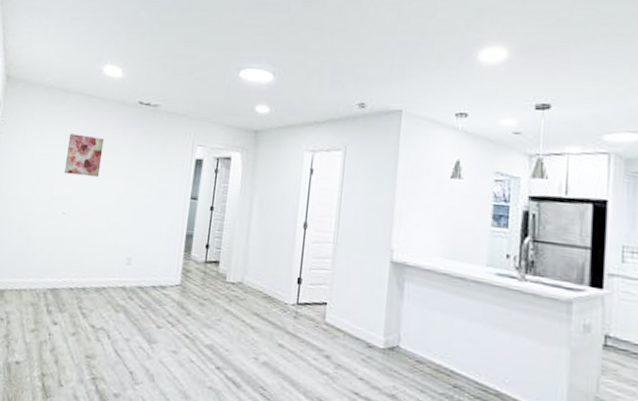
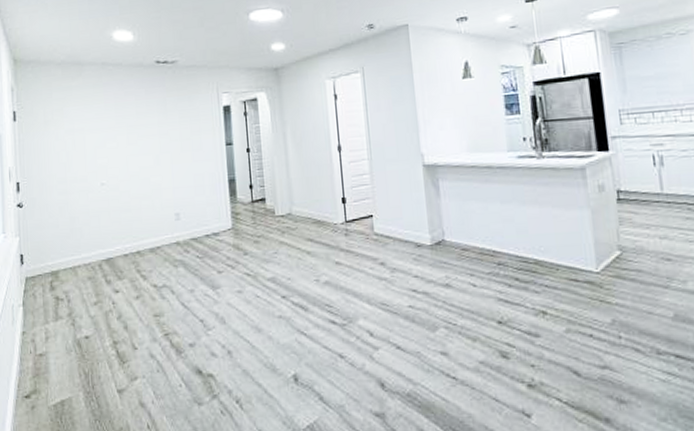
wall art: present [64,133,105,178] -> none [91,103,131,146]

